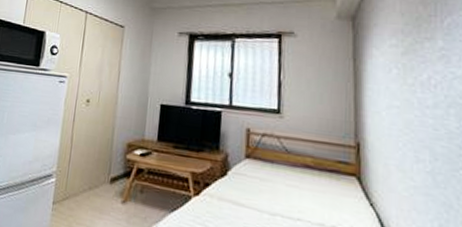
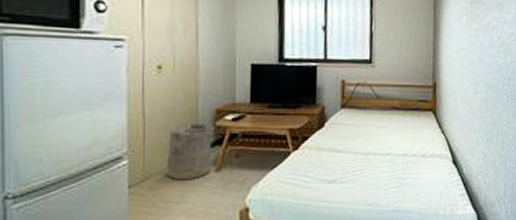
laundry hamper: none [83,152,125,207] -> present [168,122,215,181]

